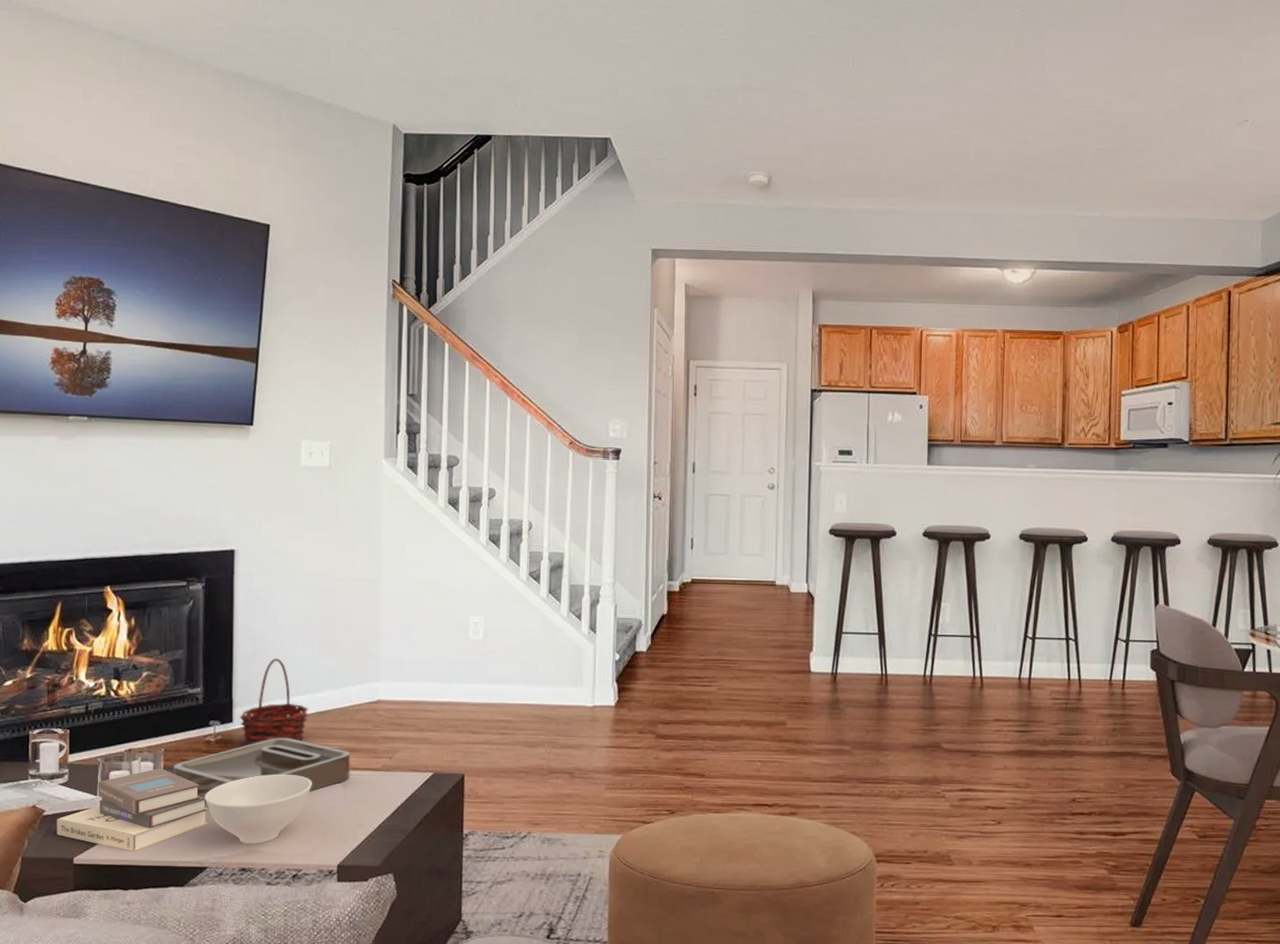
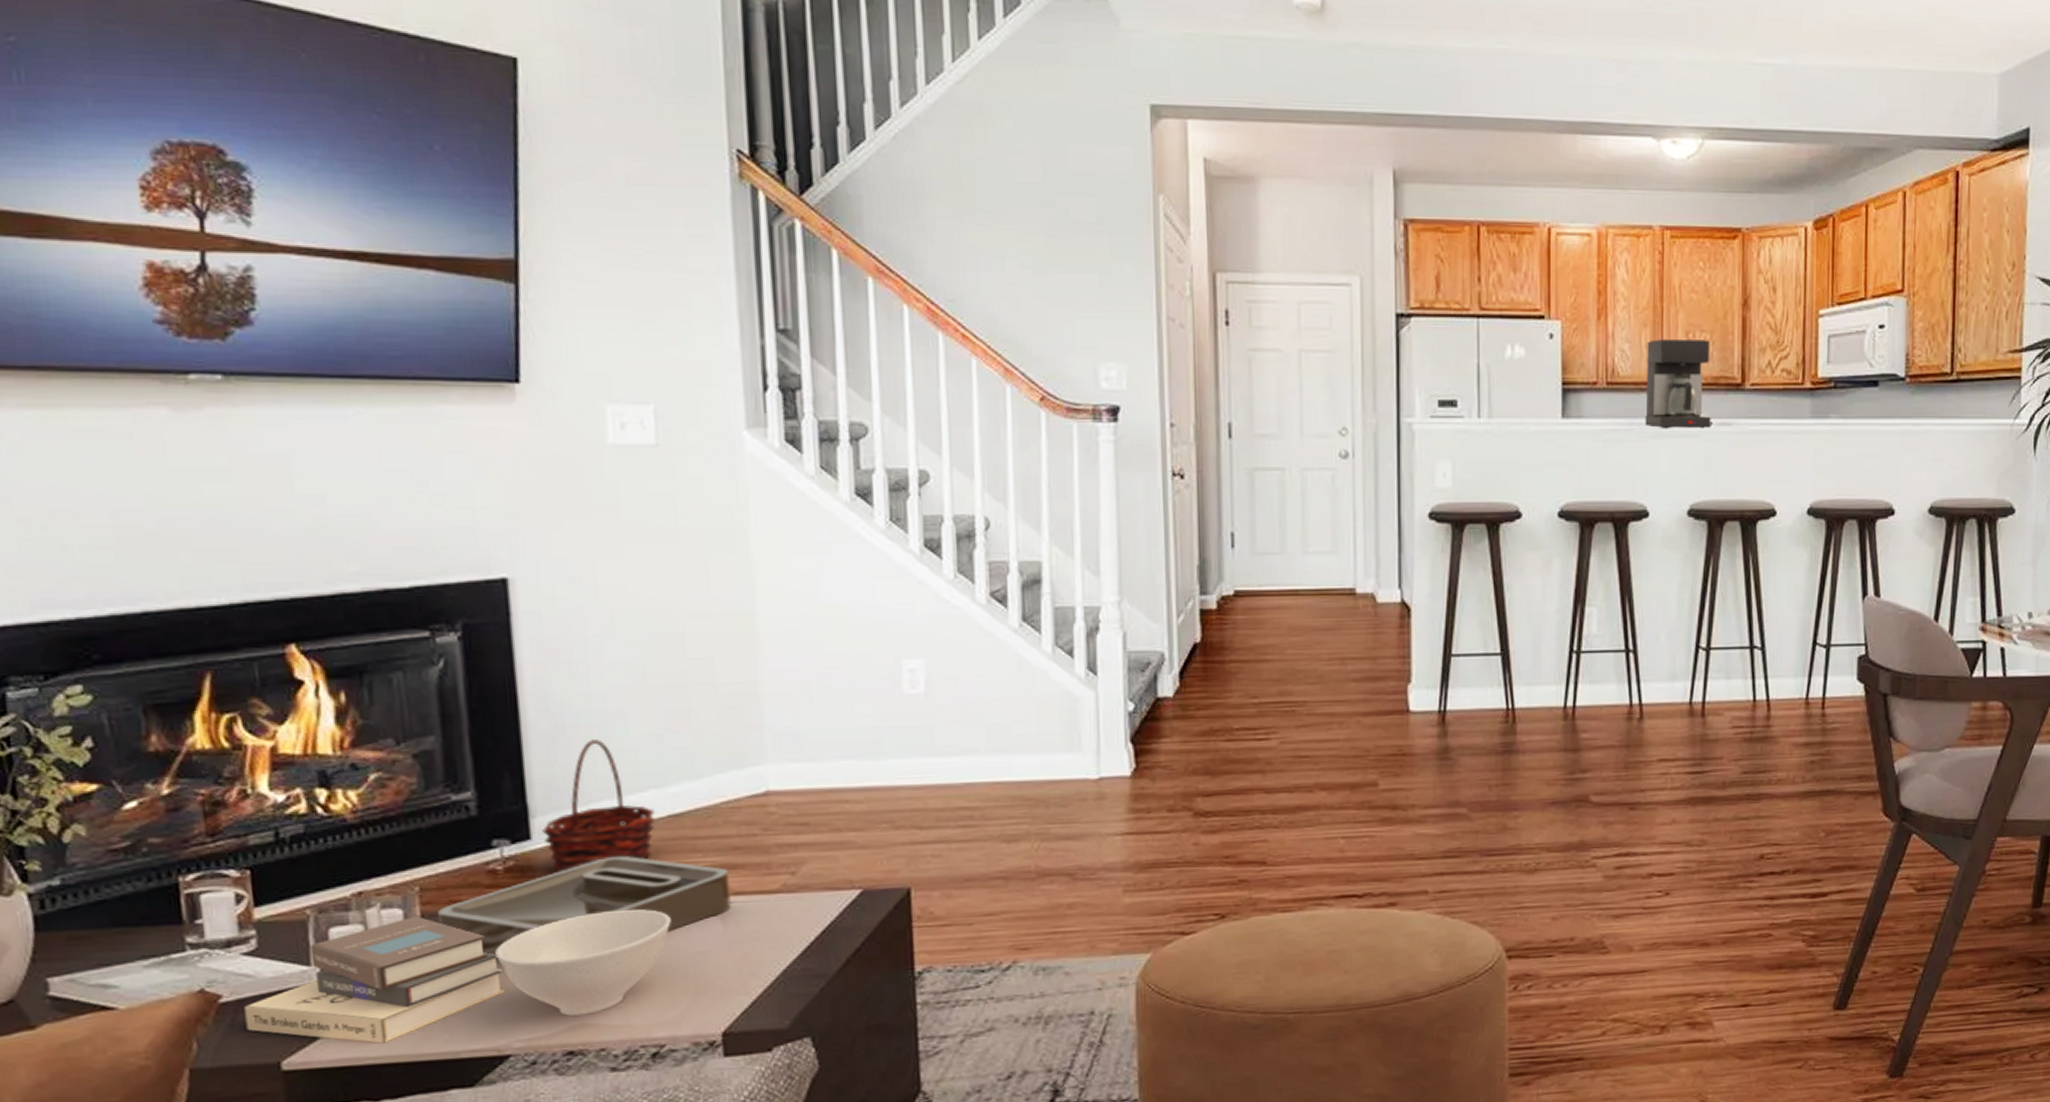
coffee maker: none [989,410,1039,476] -> present [1645,339,1711,429]

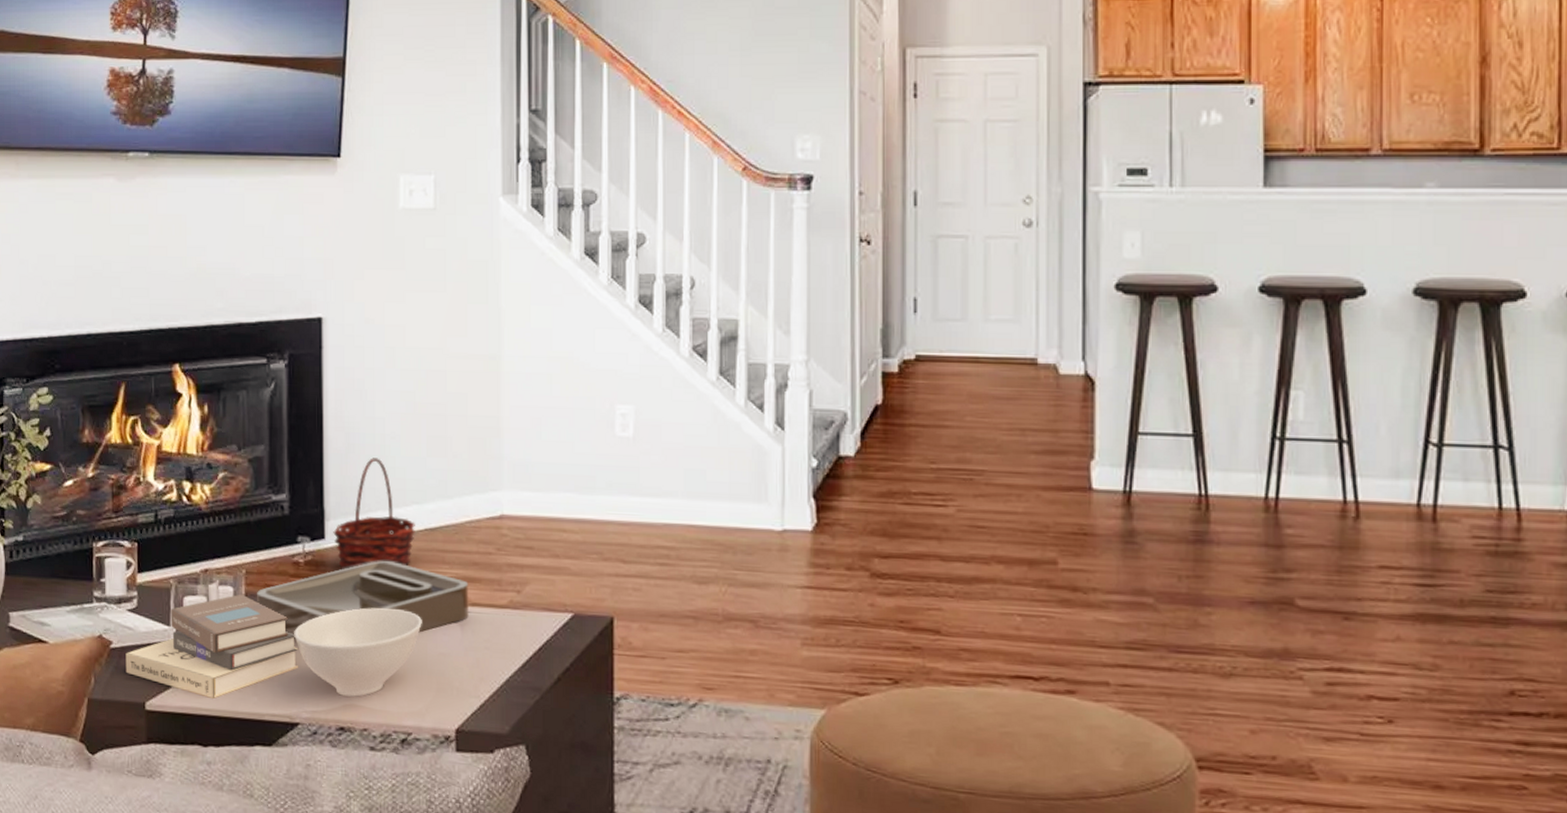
coffee maker: present [1645,339,1711,429] -> none [1361,102,1442,199]

